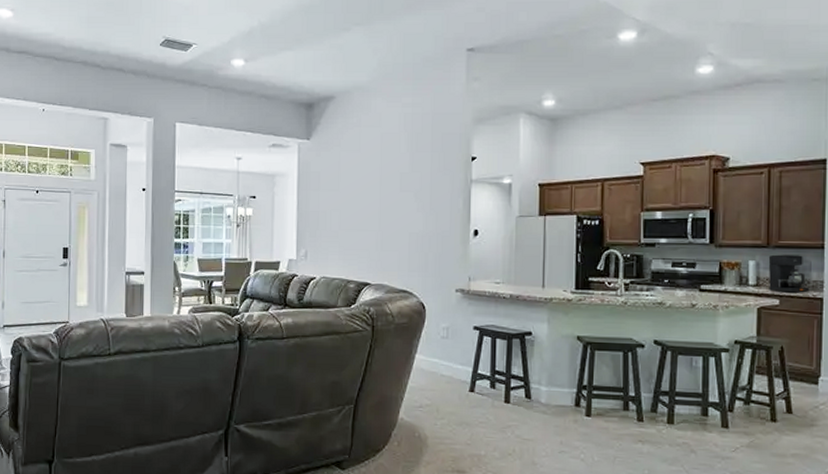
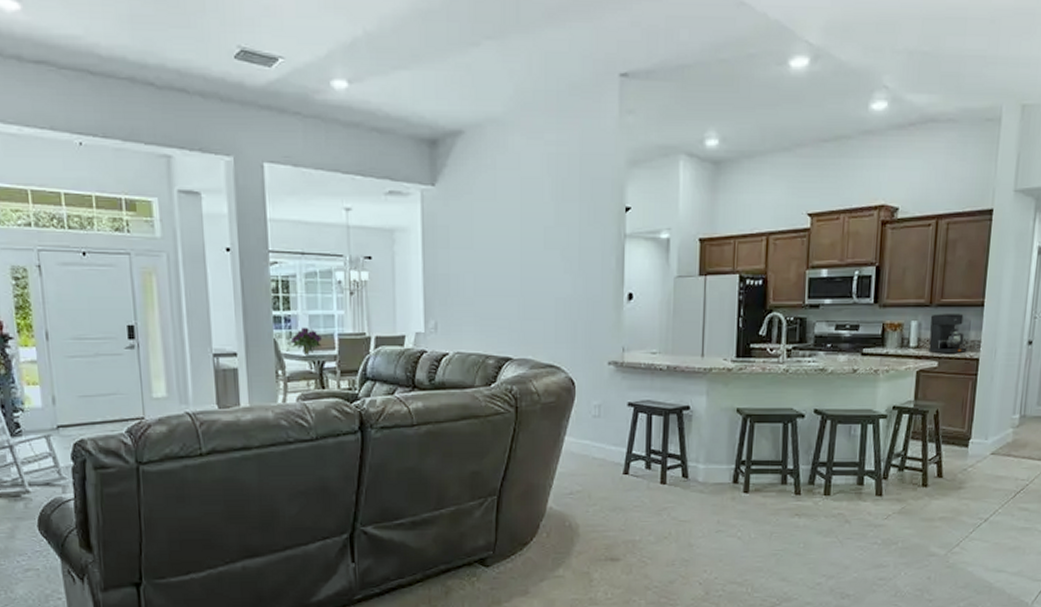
bouquet: none [187,252,212,275] -> present [290,327,322,355]

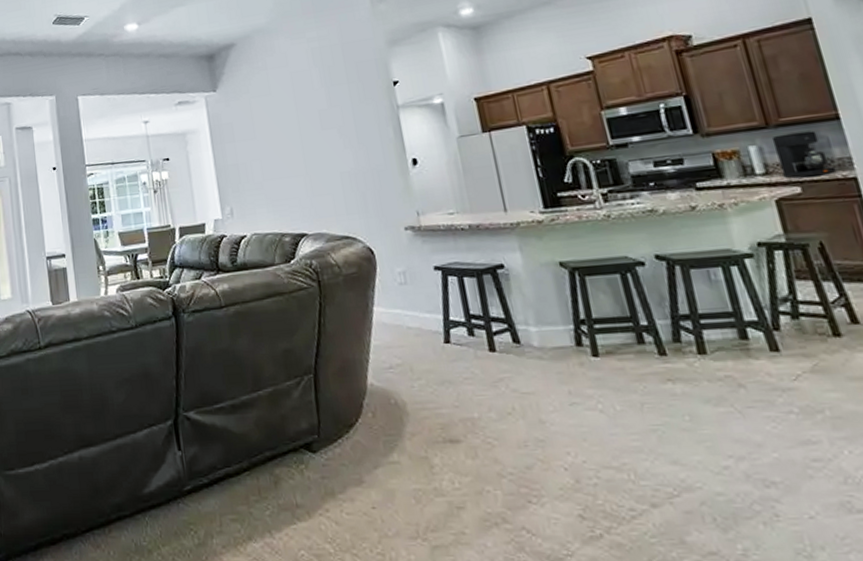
bouquet: present [290,327,322,355] -> none [107,225,134,250]

